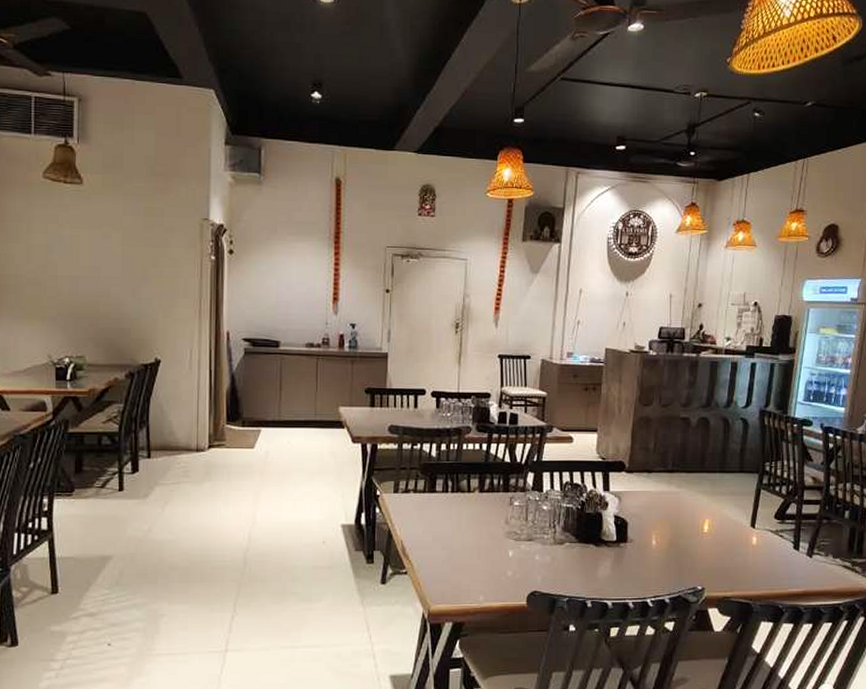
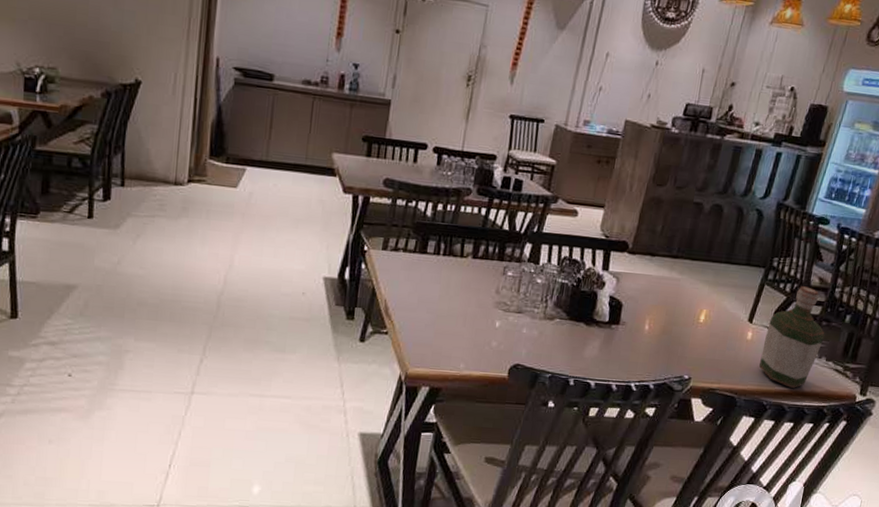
bottle: none [769,487,827,589] -> present [759,286,825,388]

